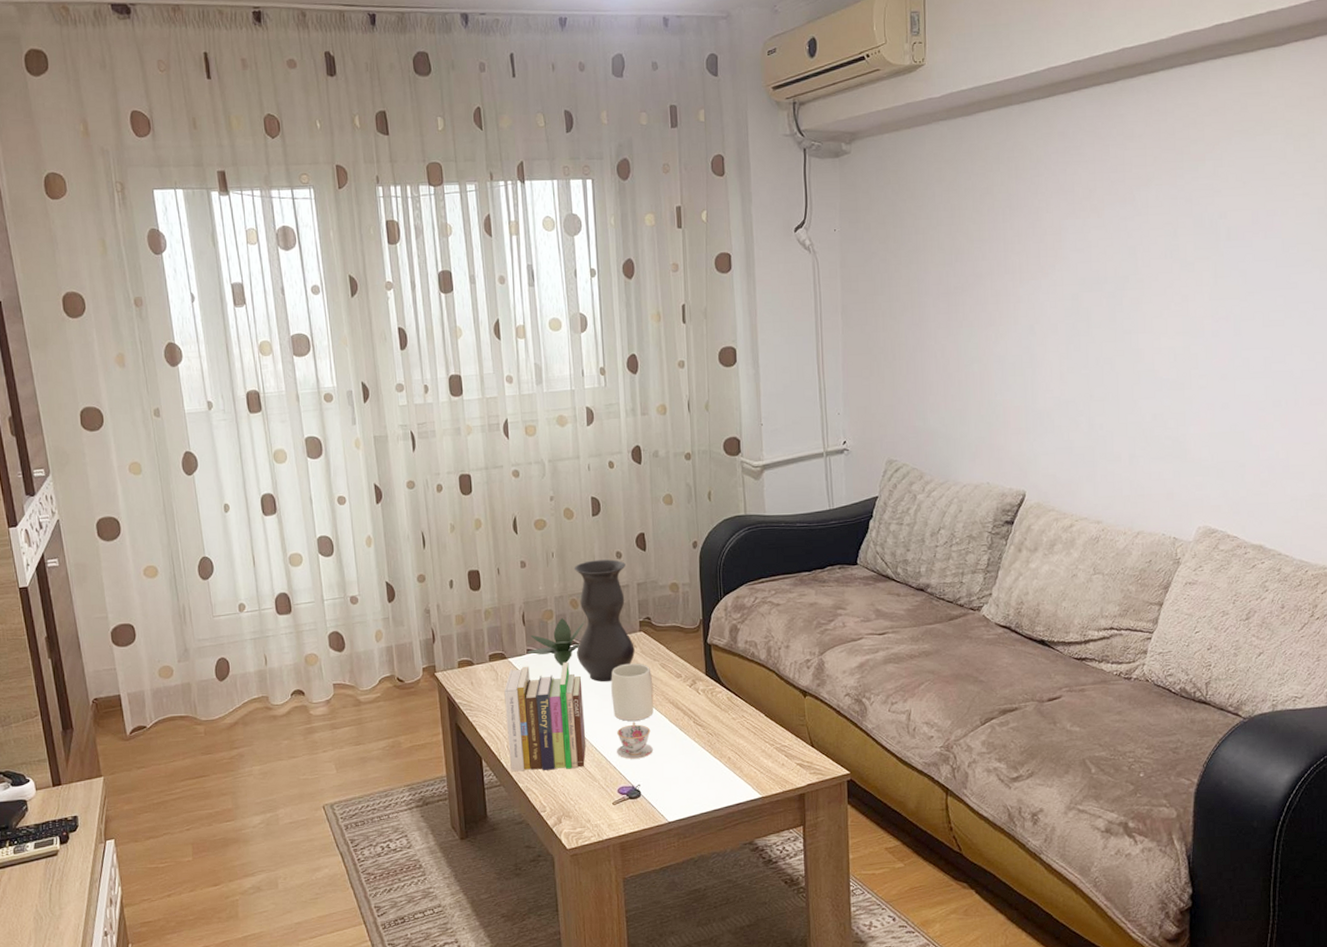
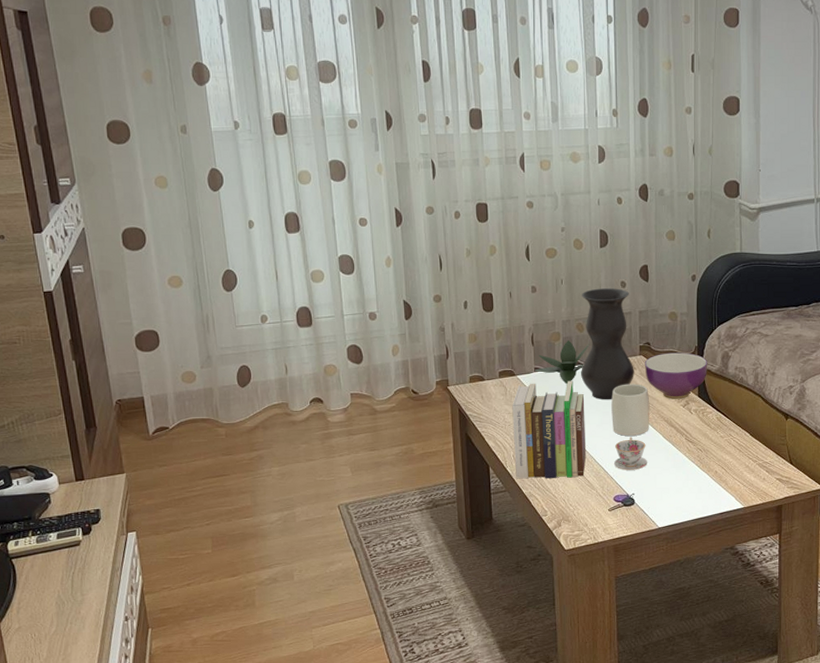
bowl: none [645,627,715,679] -> present [644,352,708,399]

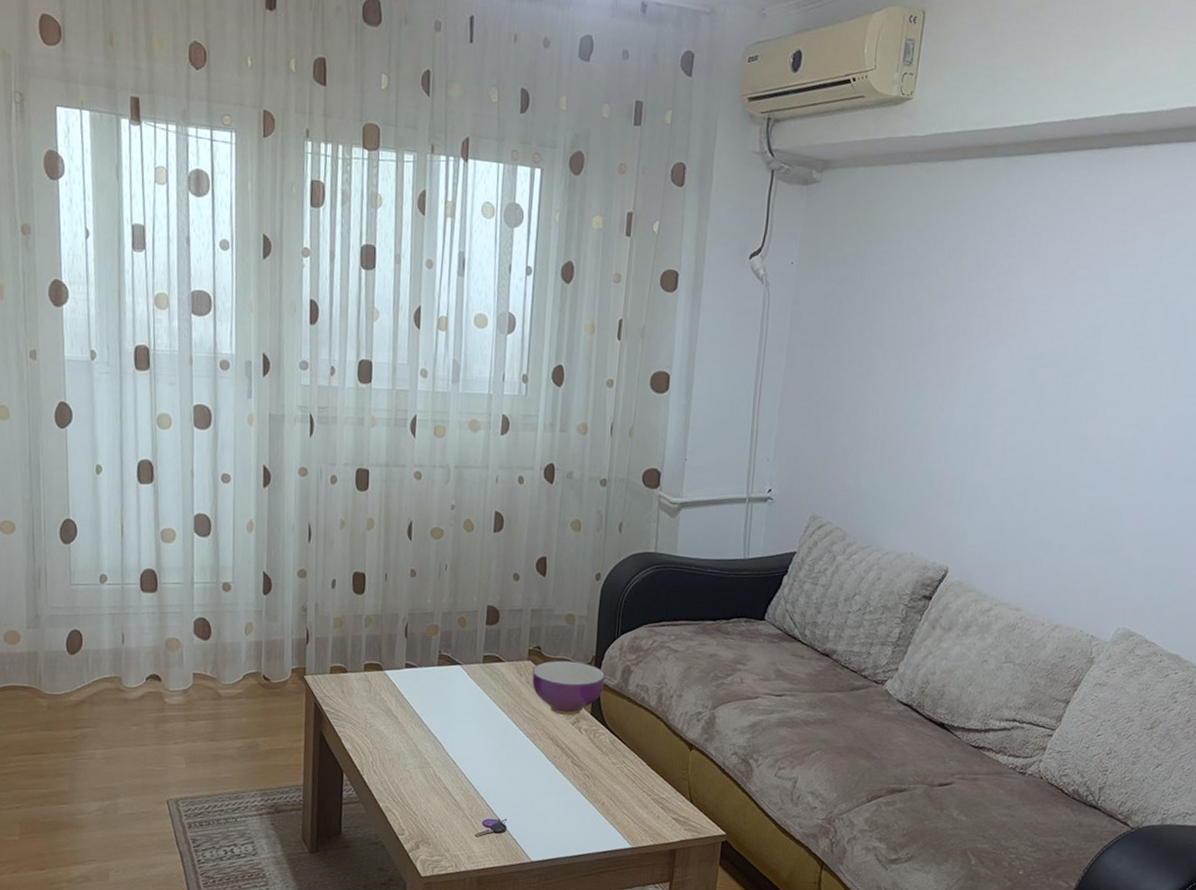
books: present [512,380,587,479] -> none [372,680,460,794]
plant: present [534,341,590,385] -> none [405,636,471,686]
vase: present [581,288,634,399] -> none [458,578,522,708]
mug: present [611,384,650,436] -> none [488,692,535,753]
teacup: present [614,437,647,470] -> none [487,753,525,792]

